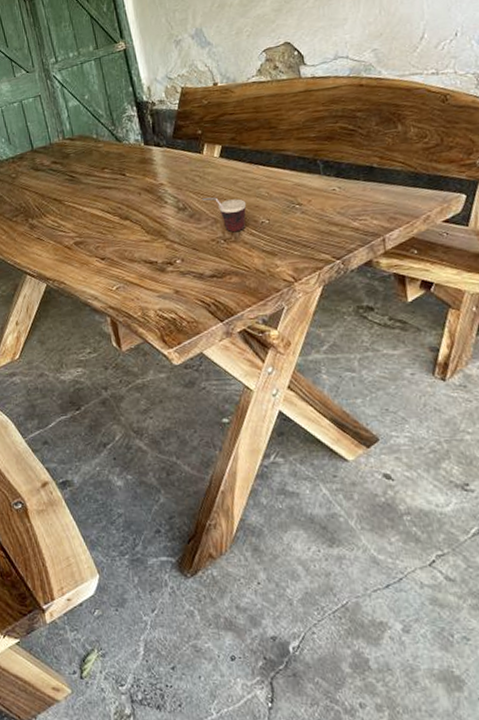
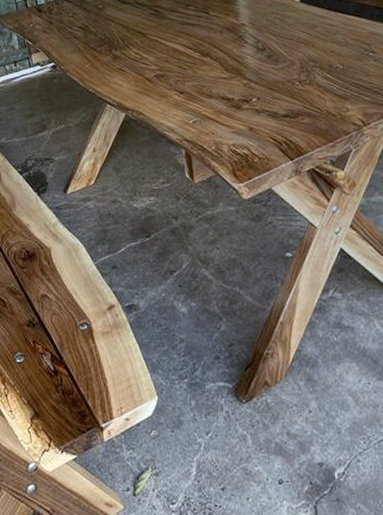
cup: present [201,197,247,232] -> none [280,40,323,75]

